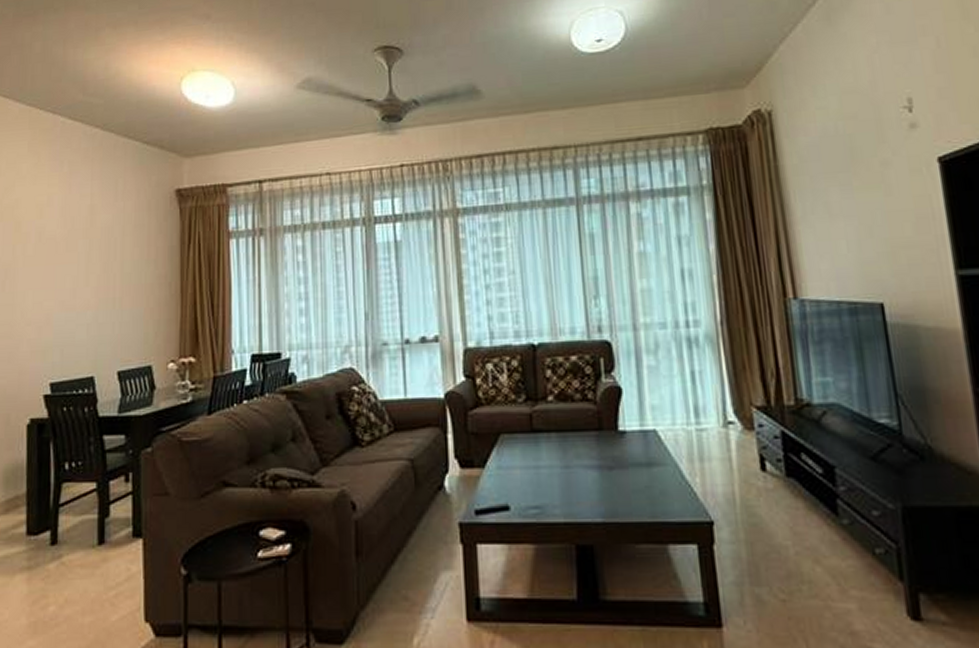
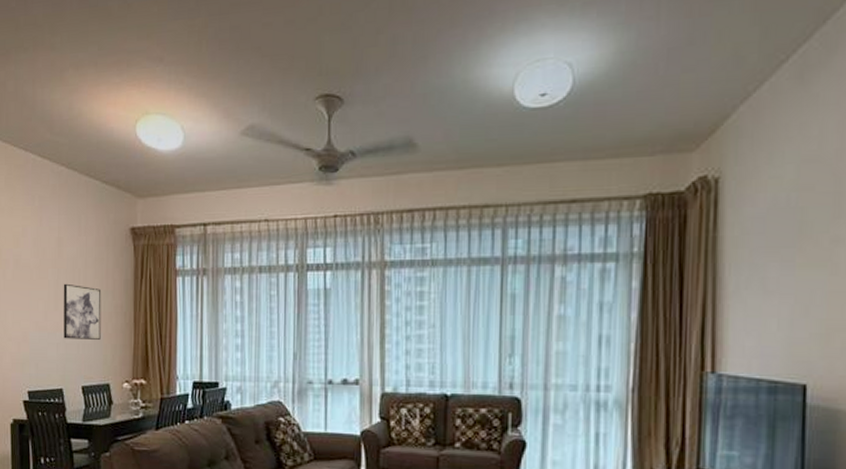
wall art: none [95,255,142,318] -> present [63,283,102,340]

